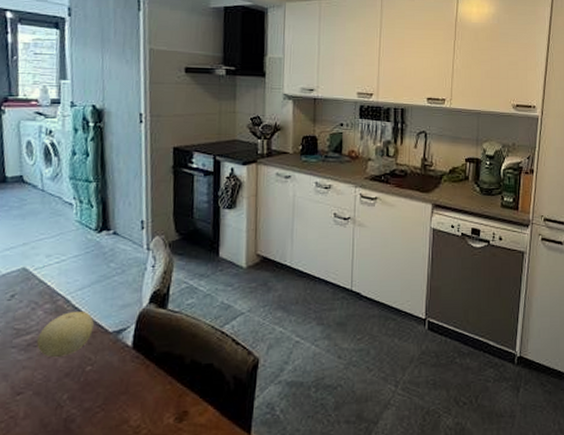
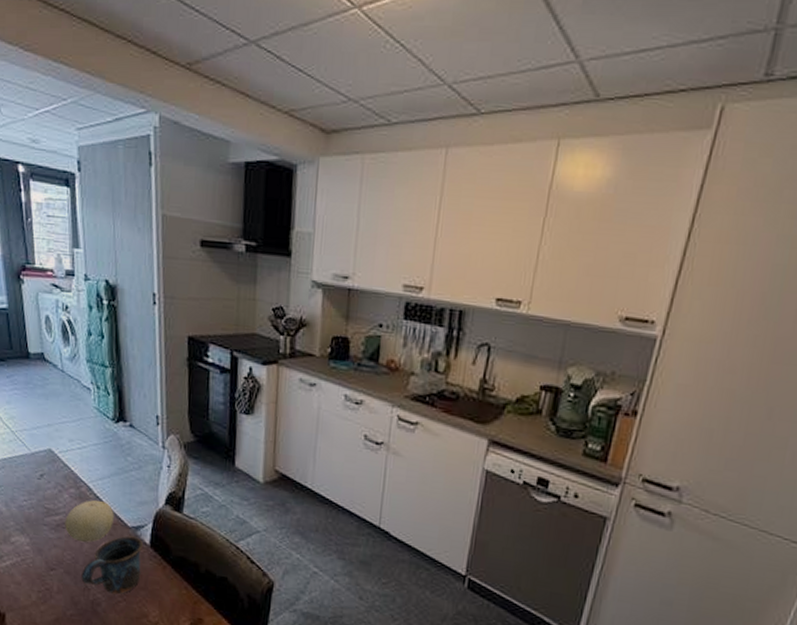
mug: none [53,341,125,406] -> present [81,536,143,595]

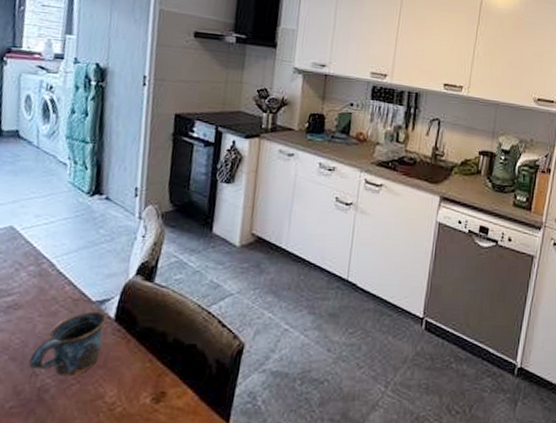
fruit: present [65,500,114,543] -> none [17,276,78,324]

